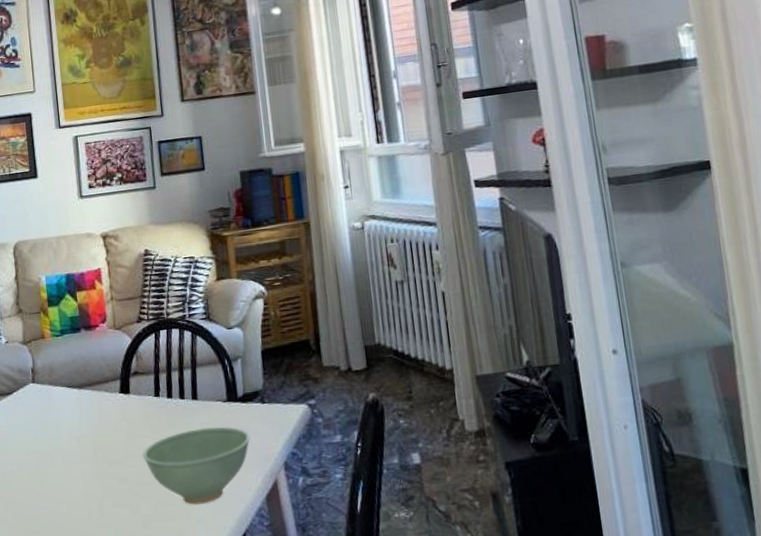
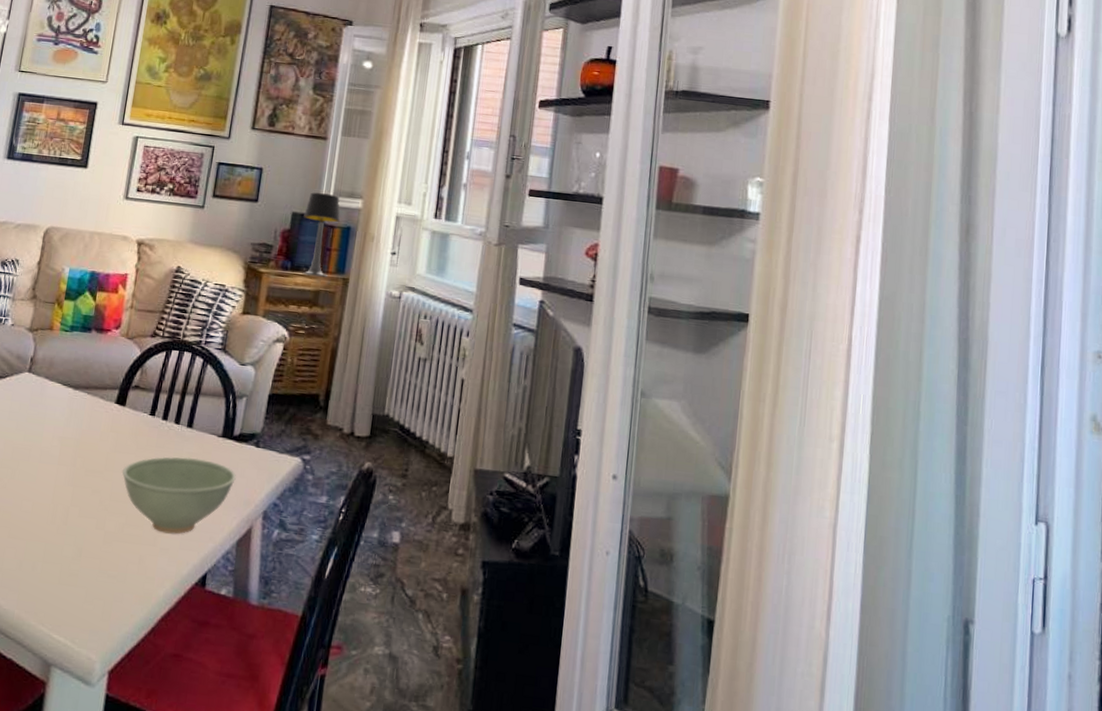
table lamp: none [251,144,289,229] -> present [302,192,341,278]

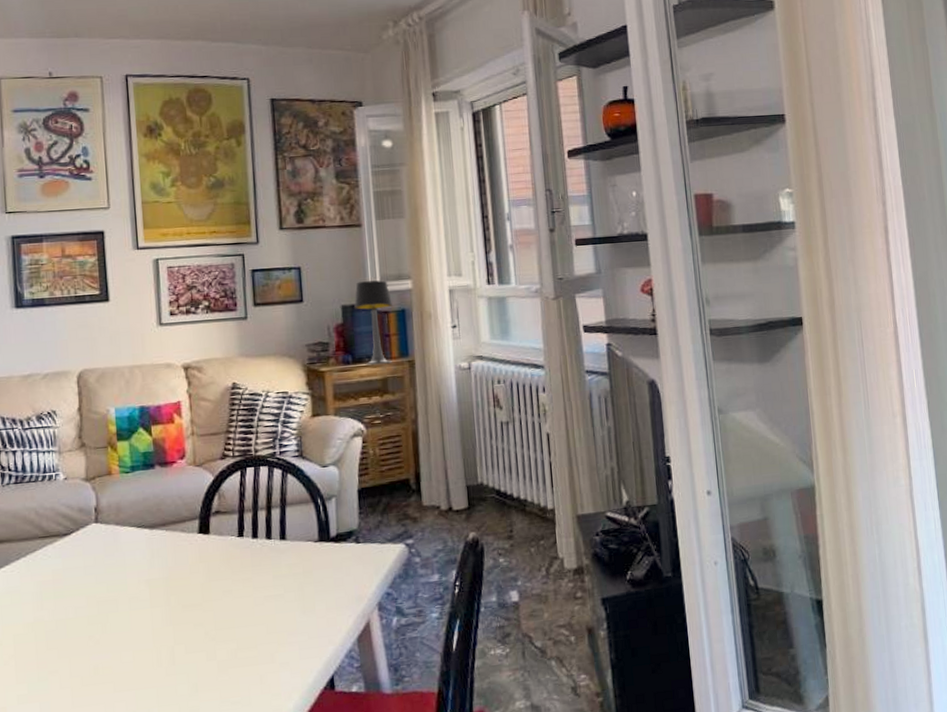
bowl: present [122,456,236,534] -> none [221,567,342,648]

